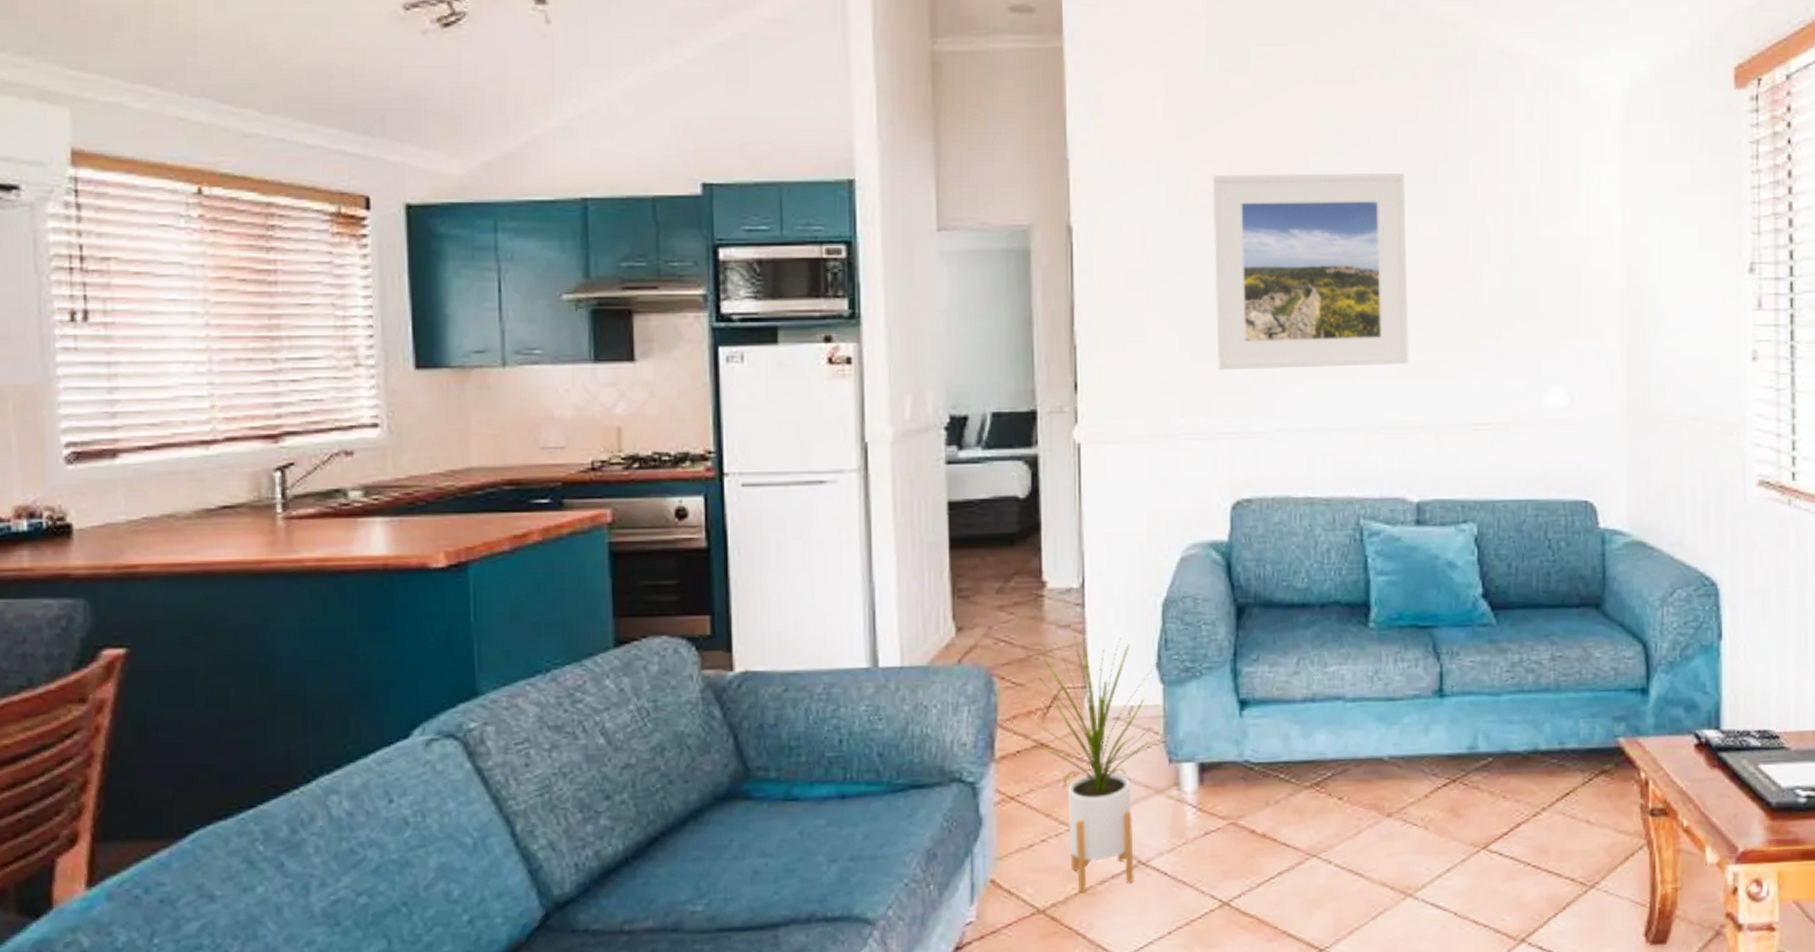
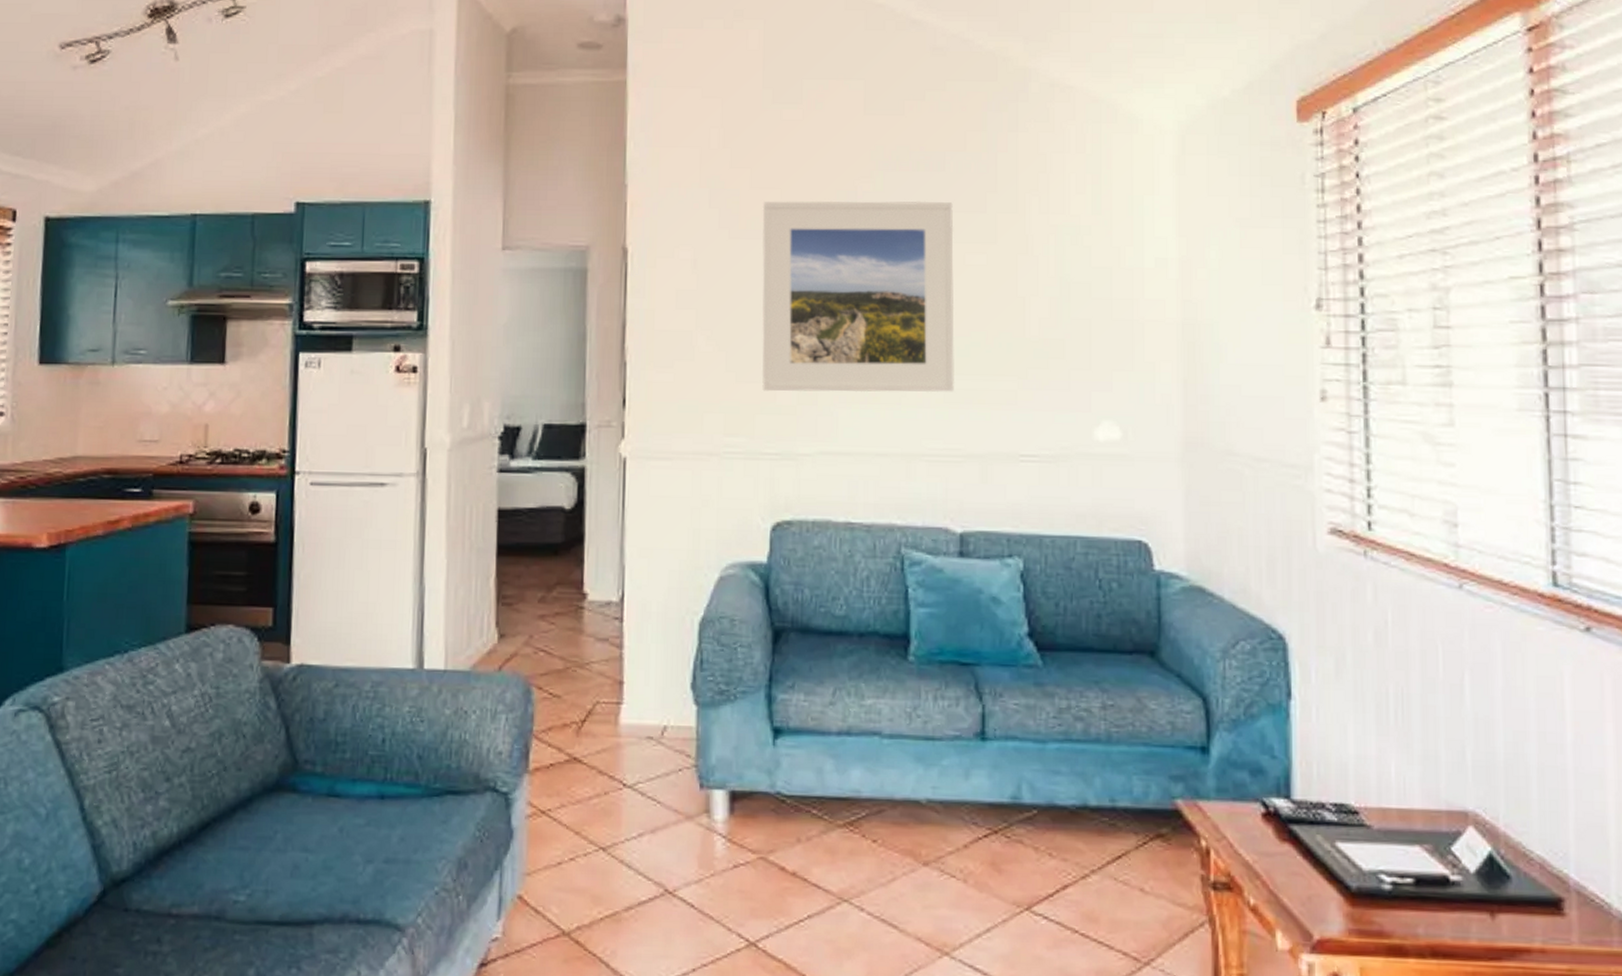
house plant: present [1023,633,1163,894] -> none [558,648,695,920]

